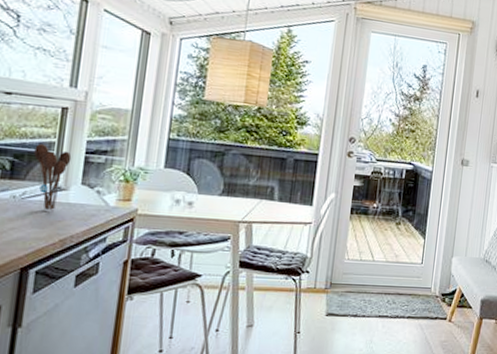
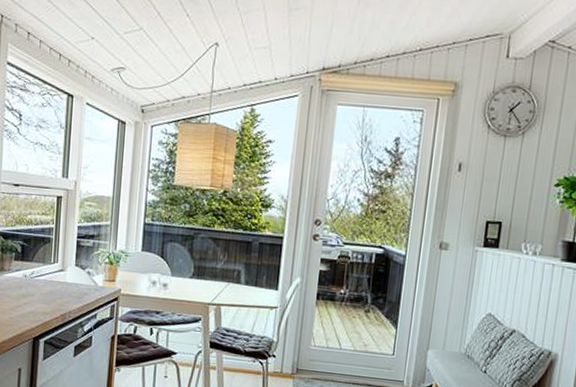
utensil holder: present [34,144,72,210] -> none [38,229,67,288]

